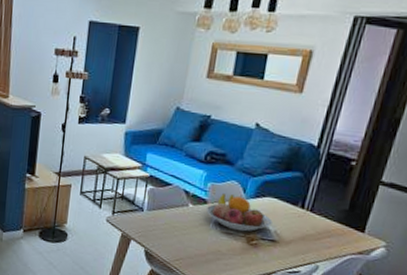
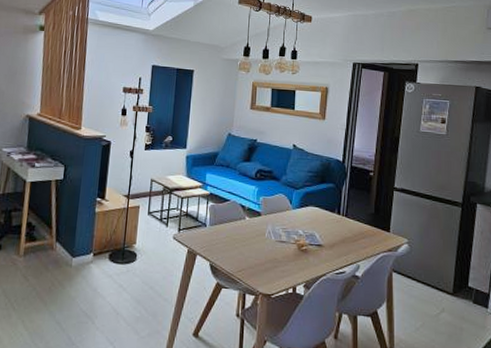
fruit bowl: present [205,194,273,232] -> none [260,206,317,239]

